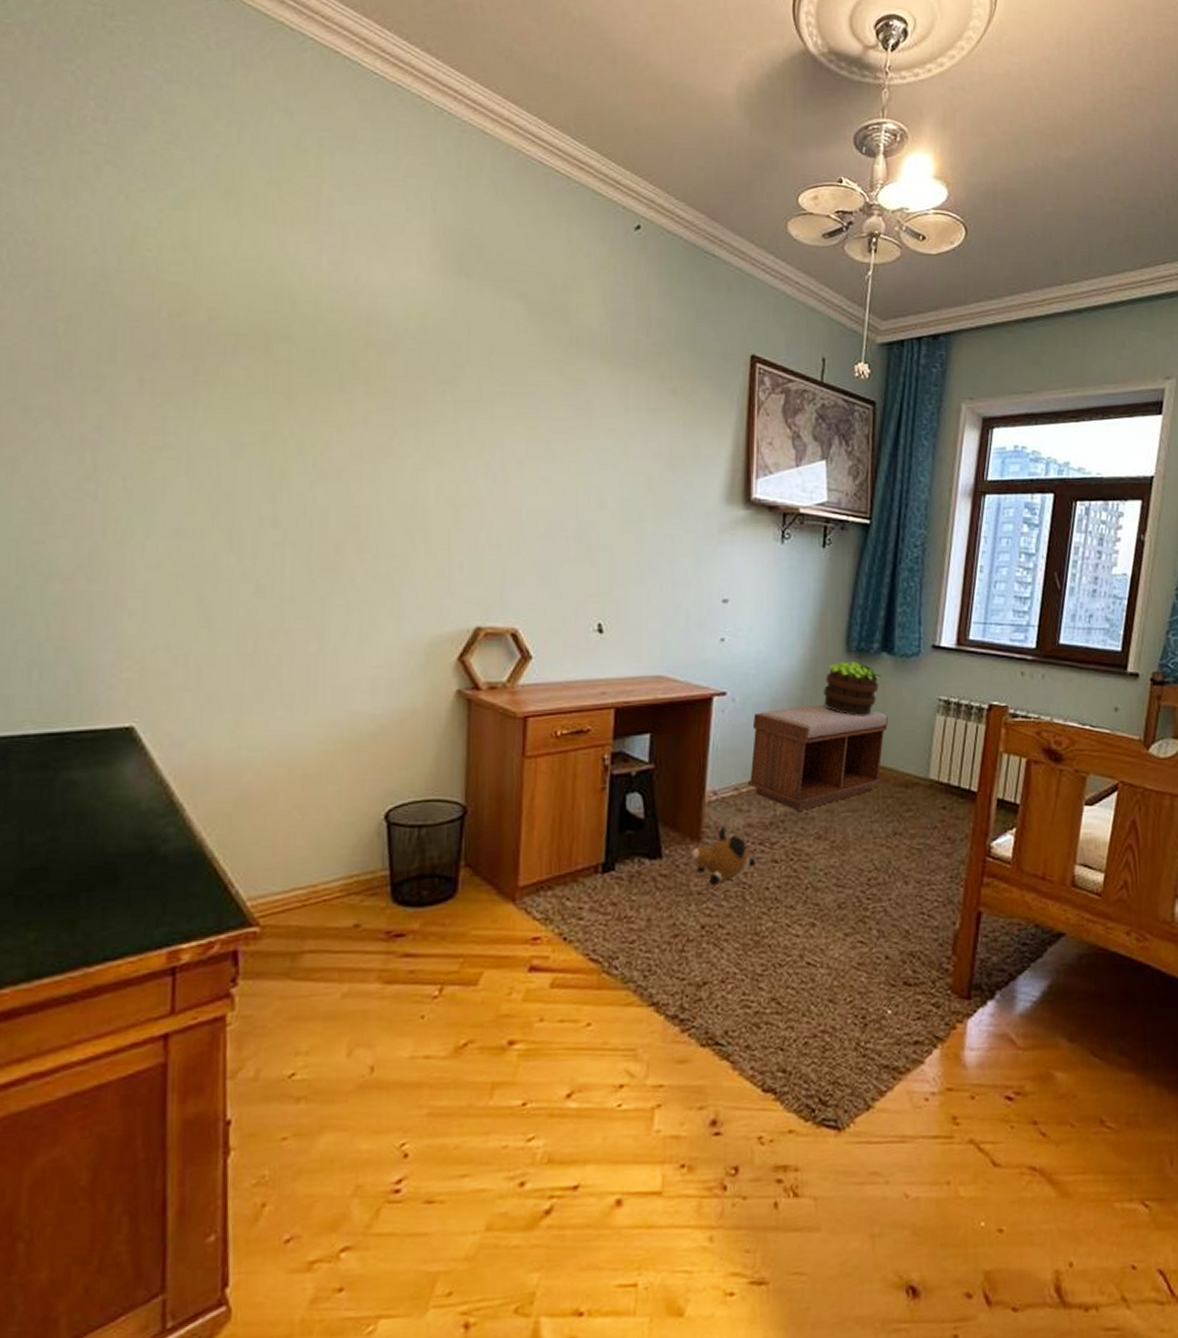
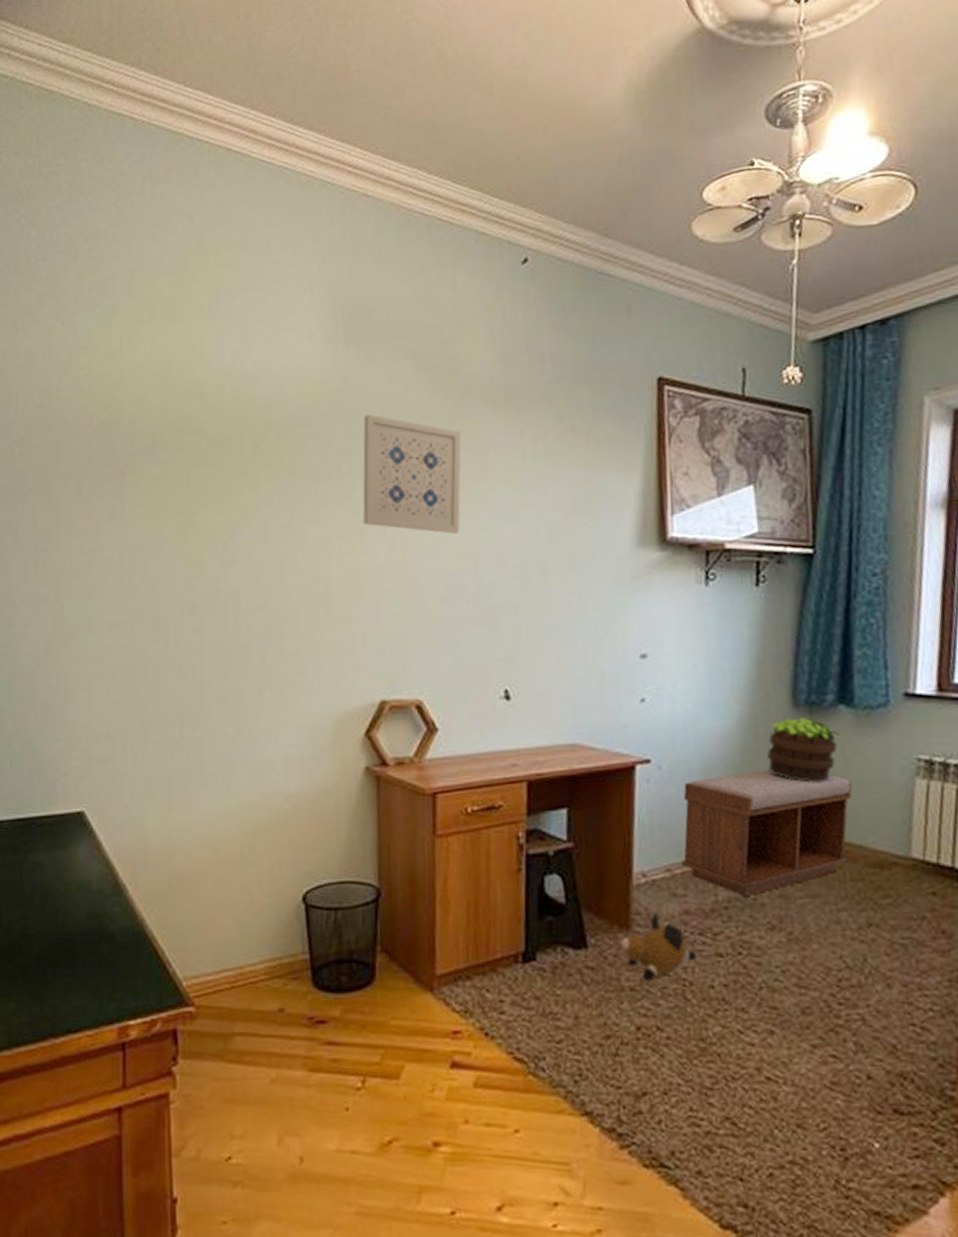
wall art: none [466,349,568,474] -> present [363,414,461,534]

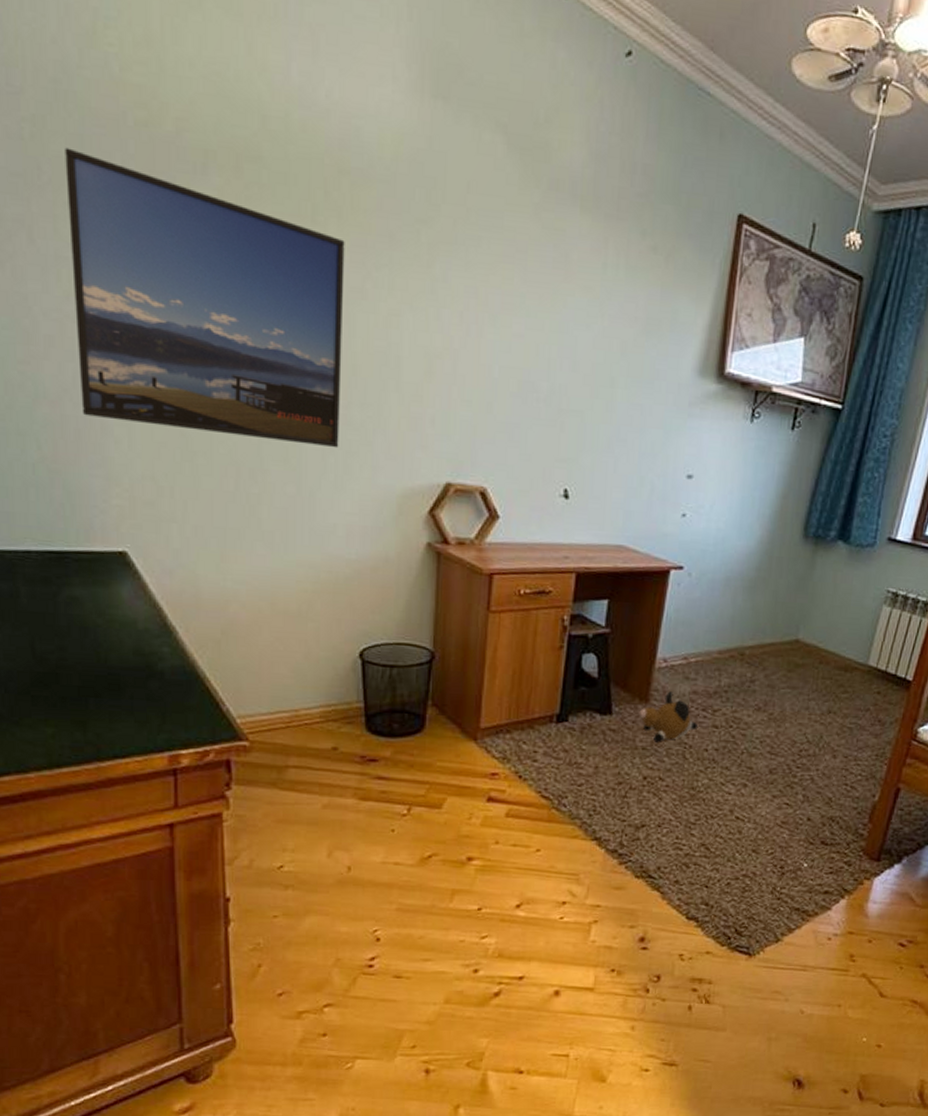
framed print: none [44,456,275,685] -> present [65,147,345,449]
wall art: present [363,414,461,534] -> none [440,185,546,331]
bench: present [681,769,853,897] -> none [696,586,837,685]
potted plant: present [767,717,840,782] -> none [776,546,835,600]

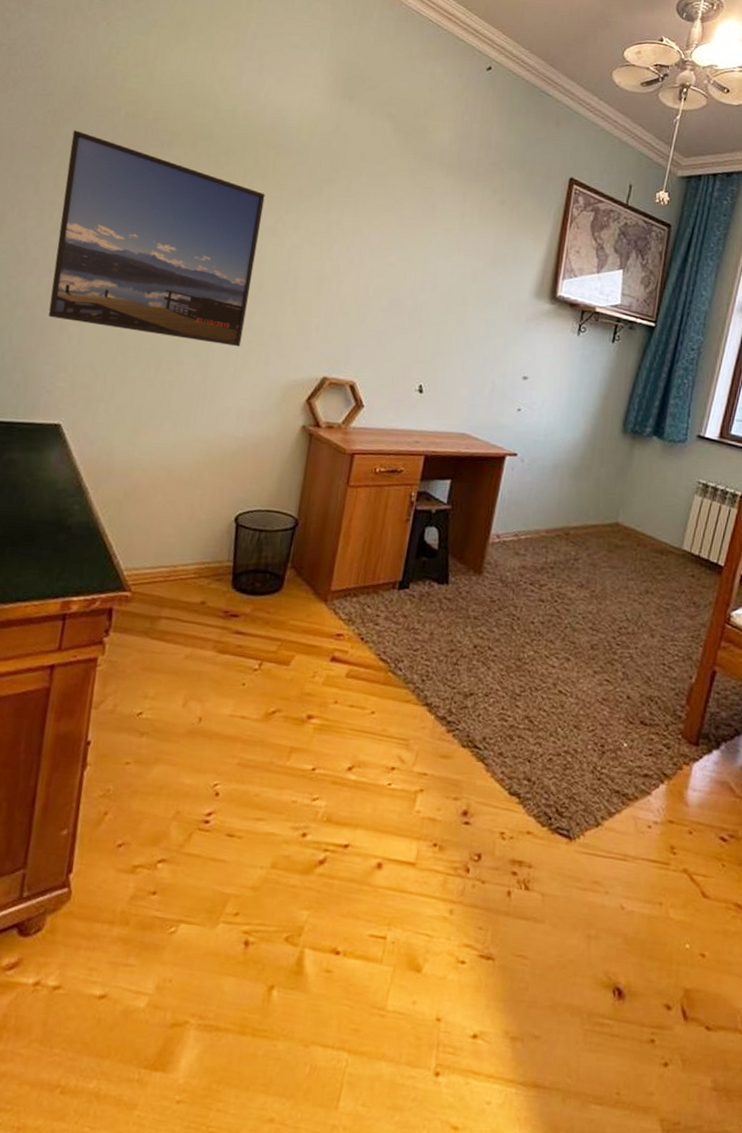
plush toy: present [639,691,699,741] -> none [472,565,526,612]

